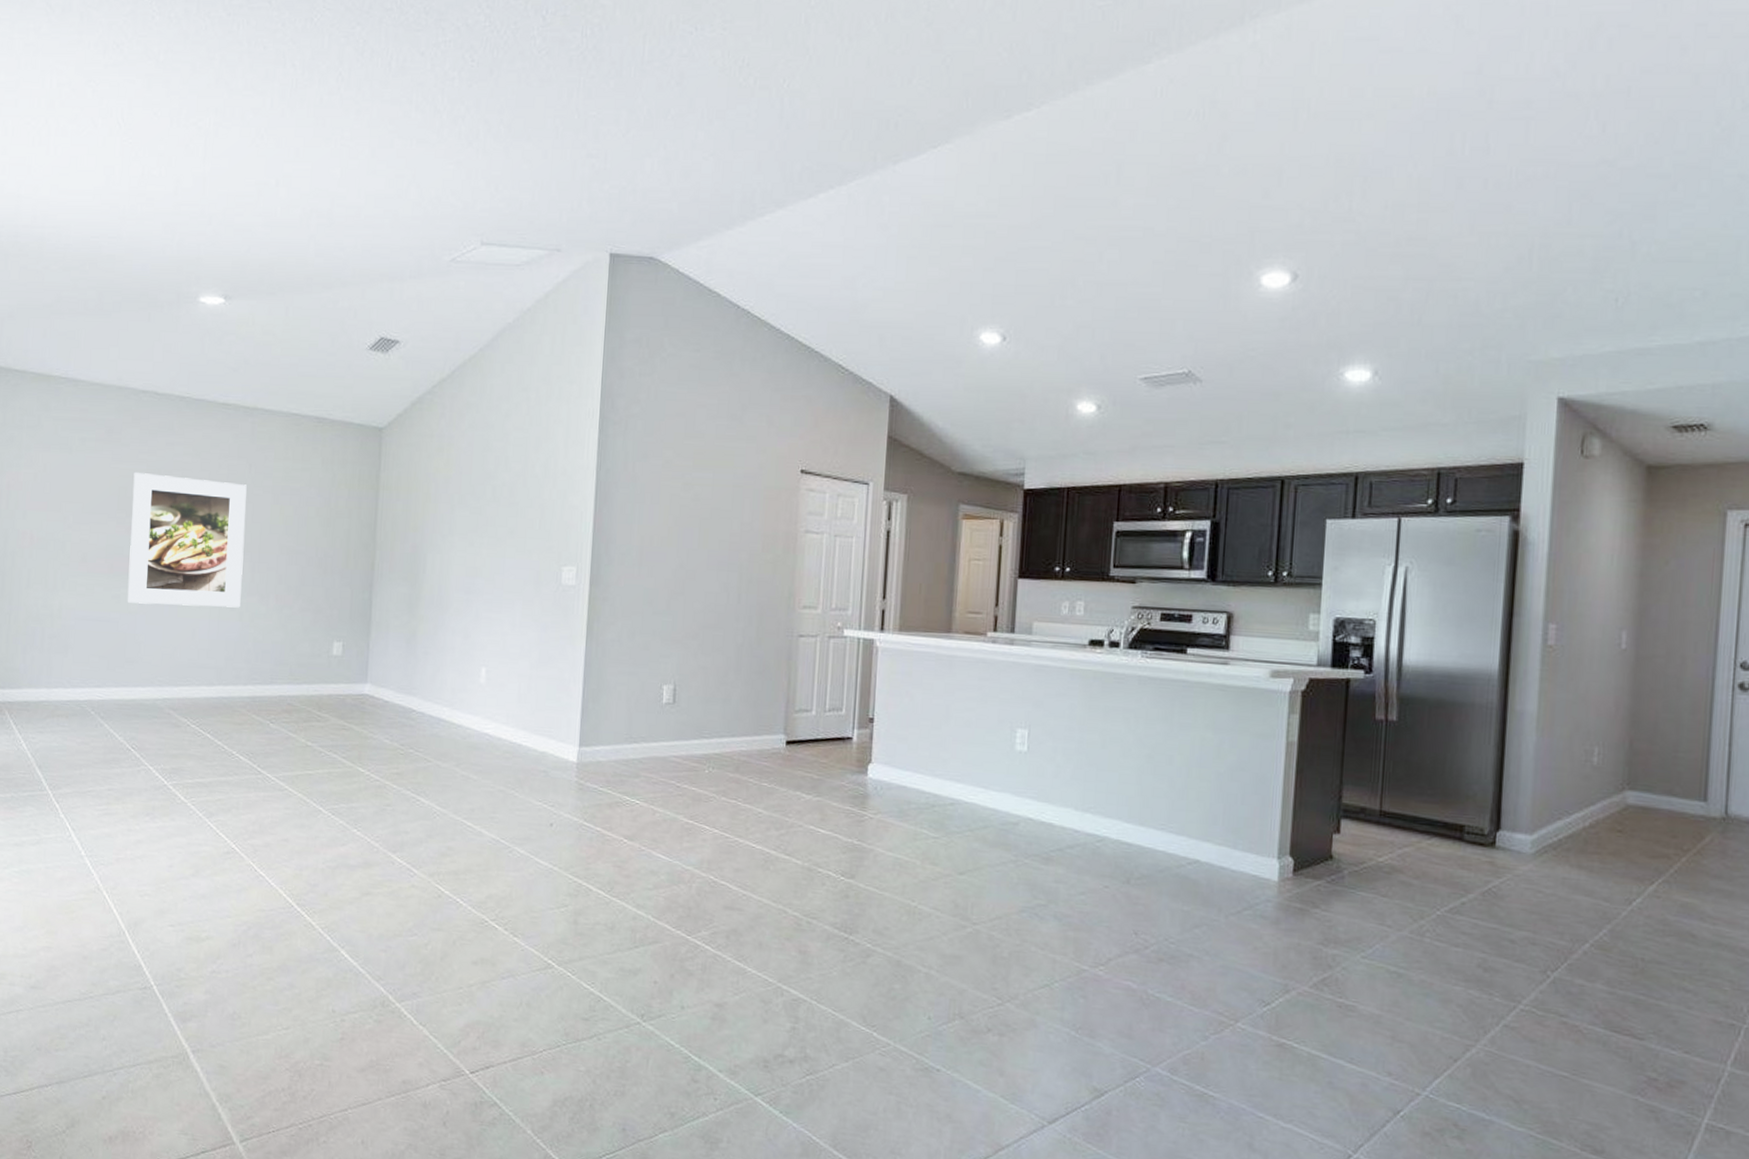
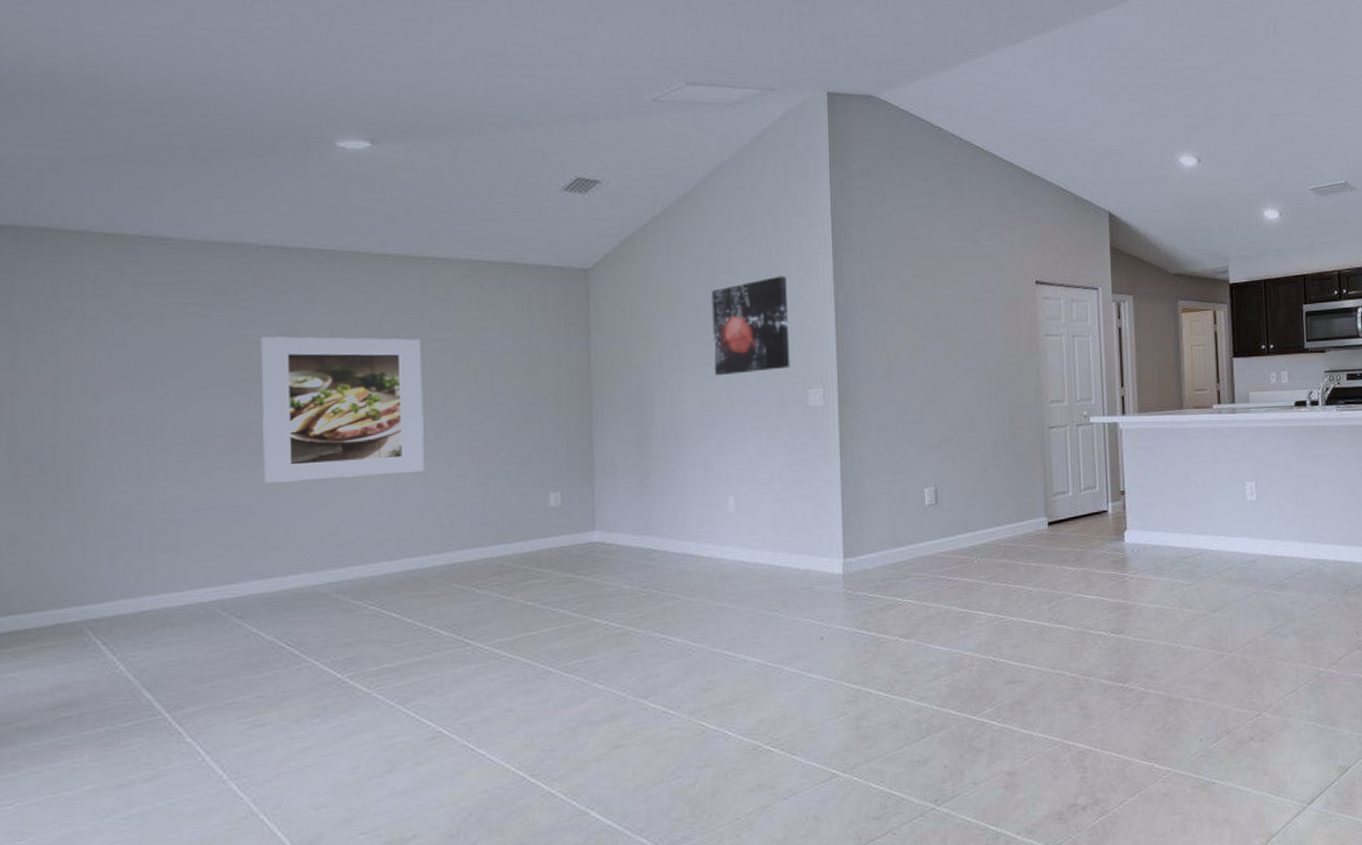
wall art: none [480,446,553,545] -> present [712,276,790,376]

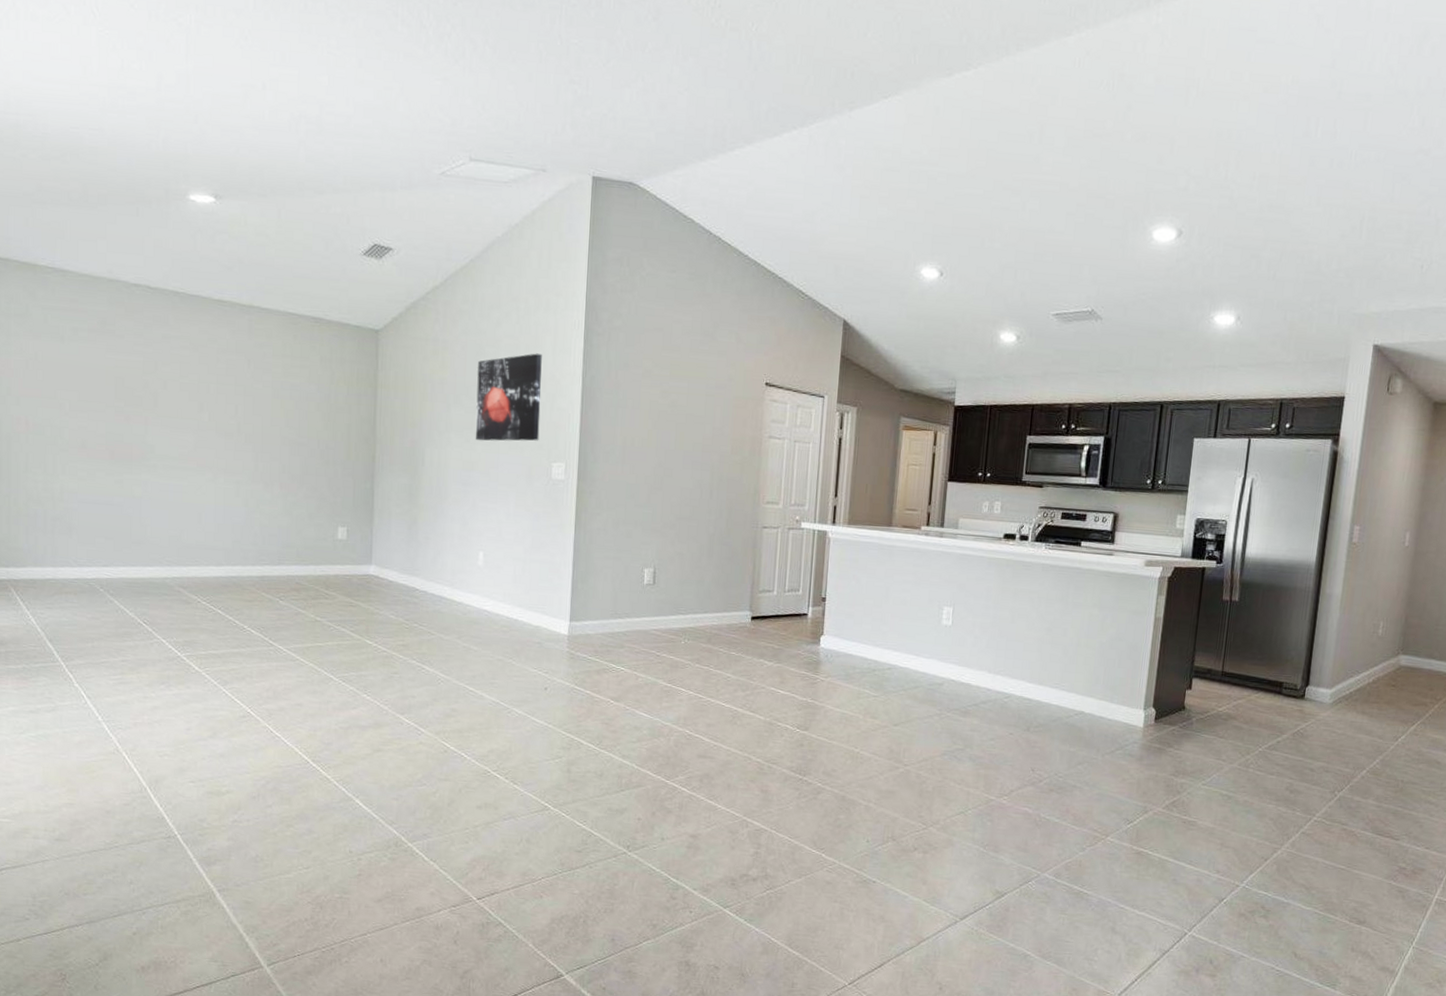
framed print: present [260,336,424,483] -> none [130,364,247,495]

